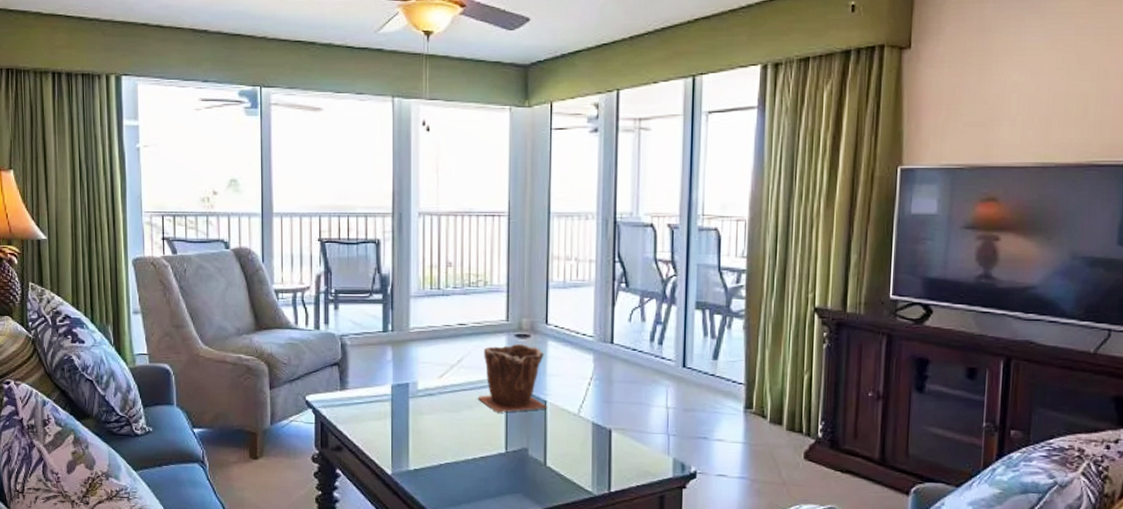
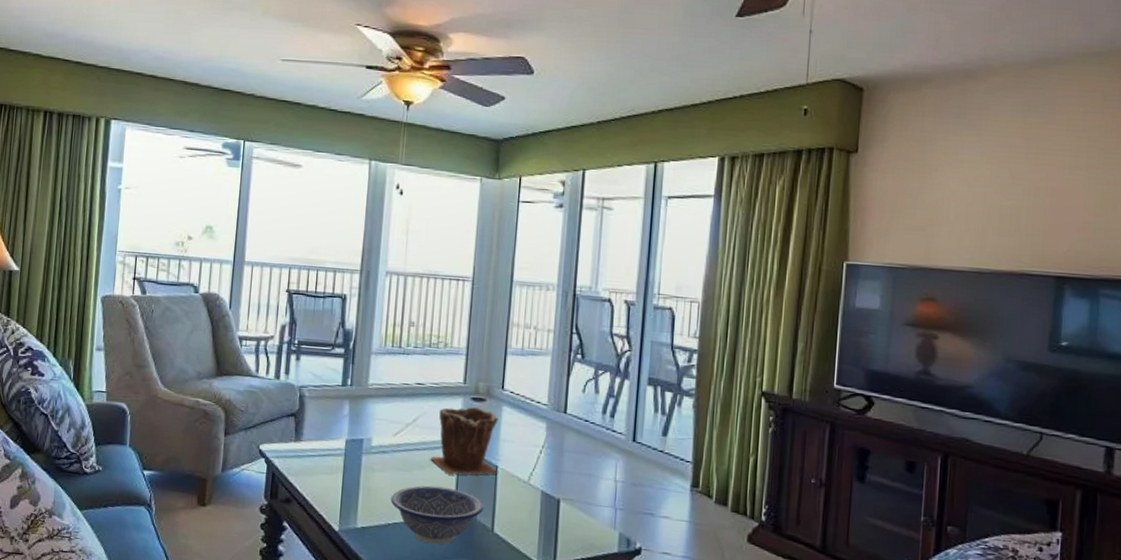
decorative bowl: none [441,424,535,482] -> present [390,486,484,545]

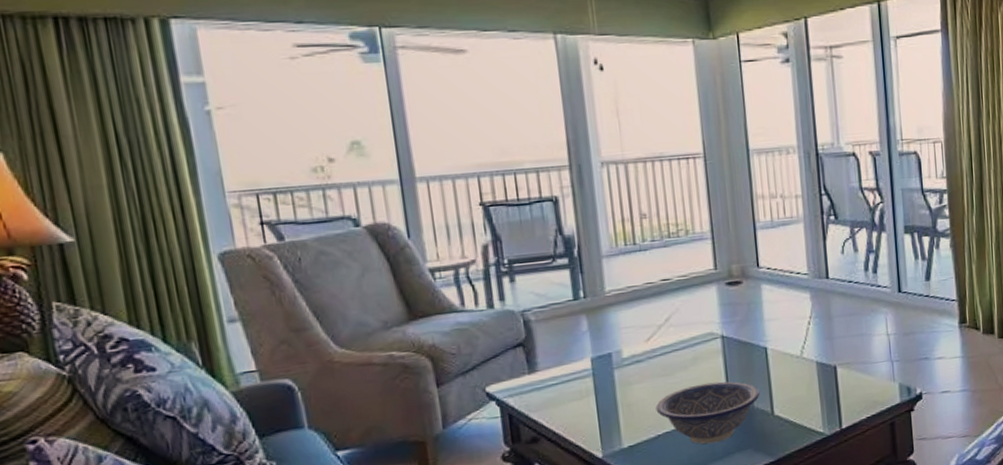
plant pot: present [430,407,499,475] -> none [692,292,769,368]

